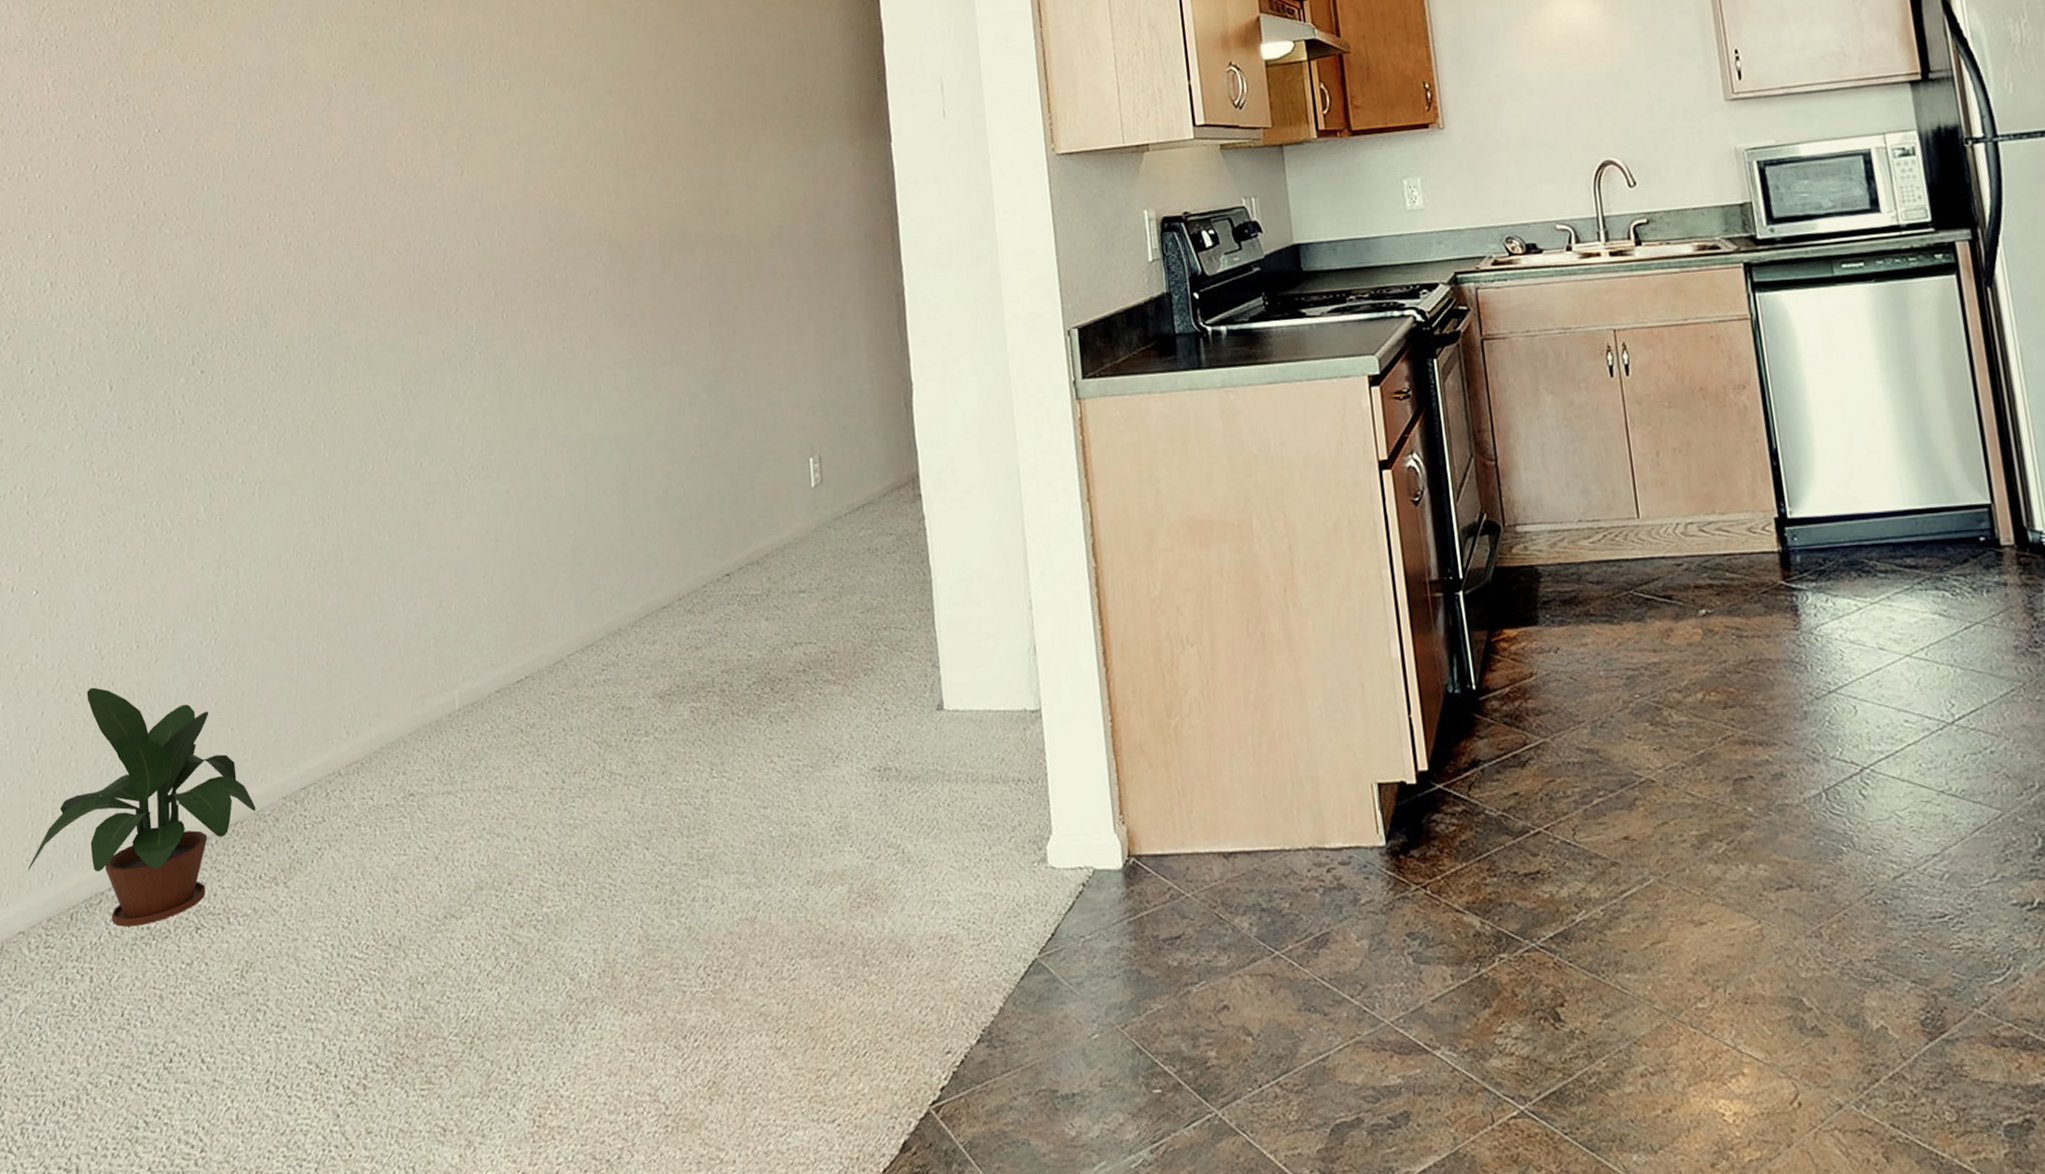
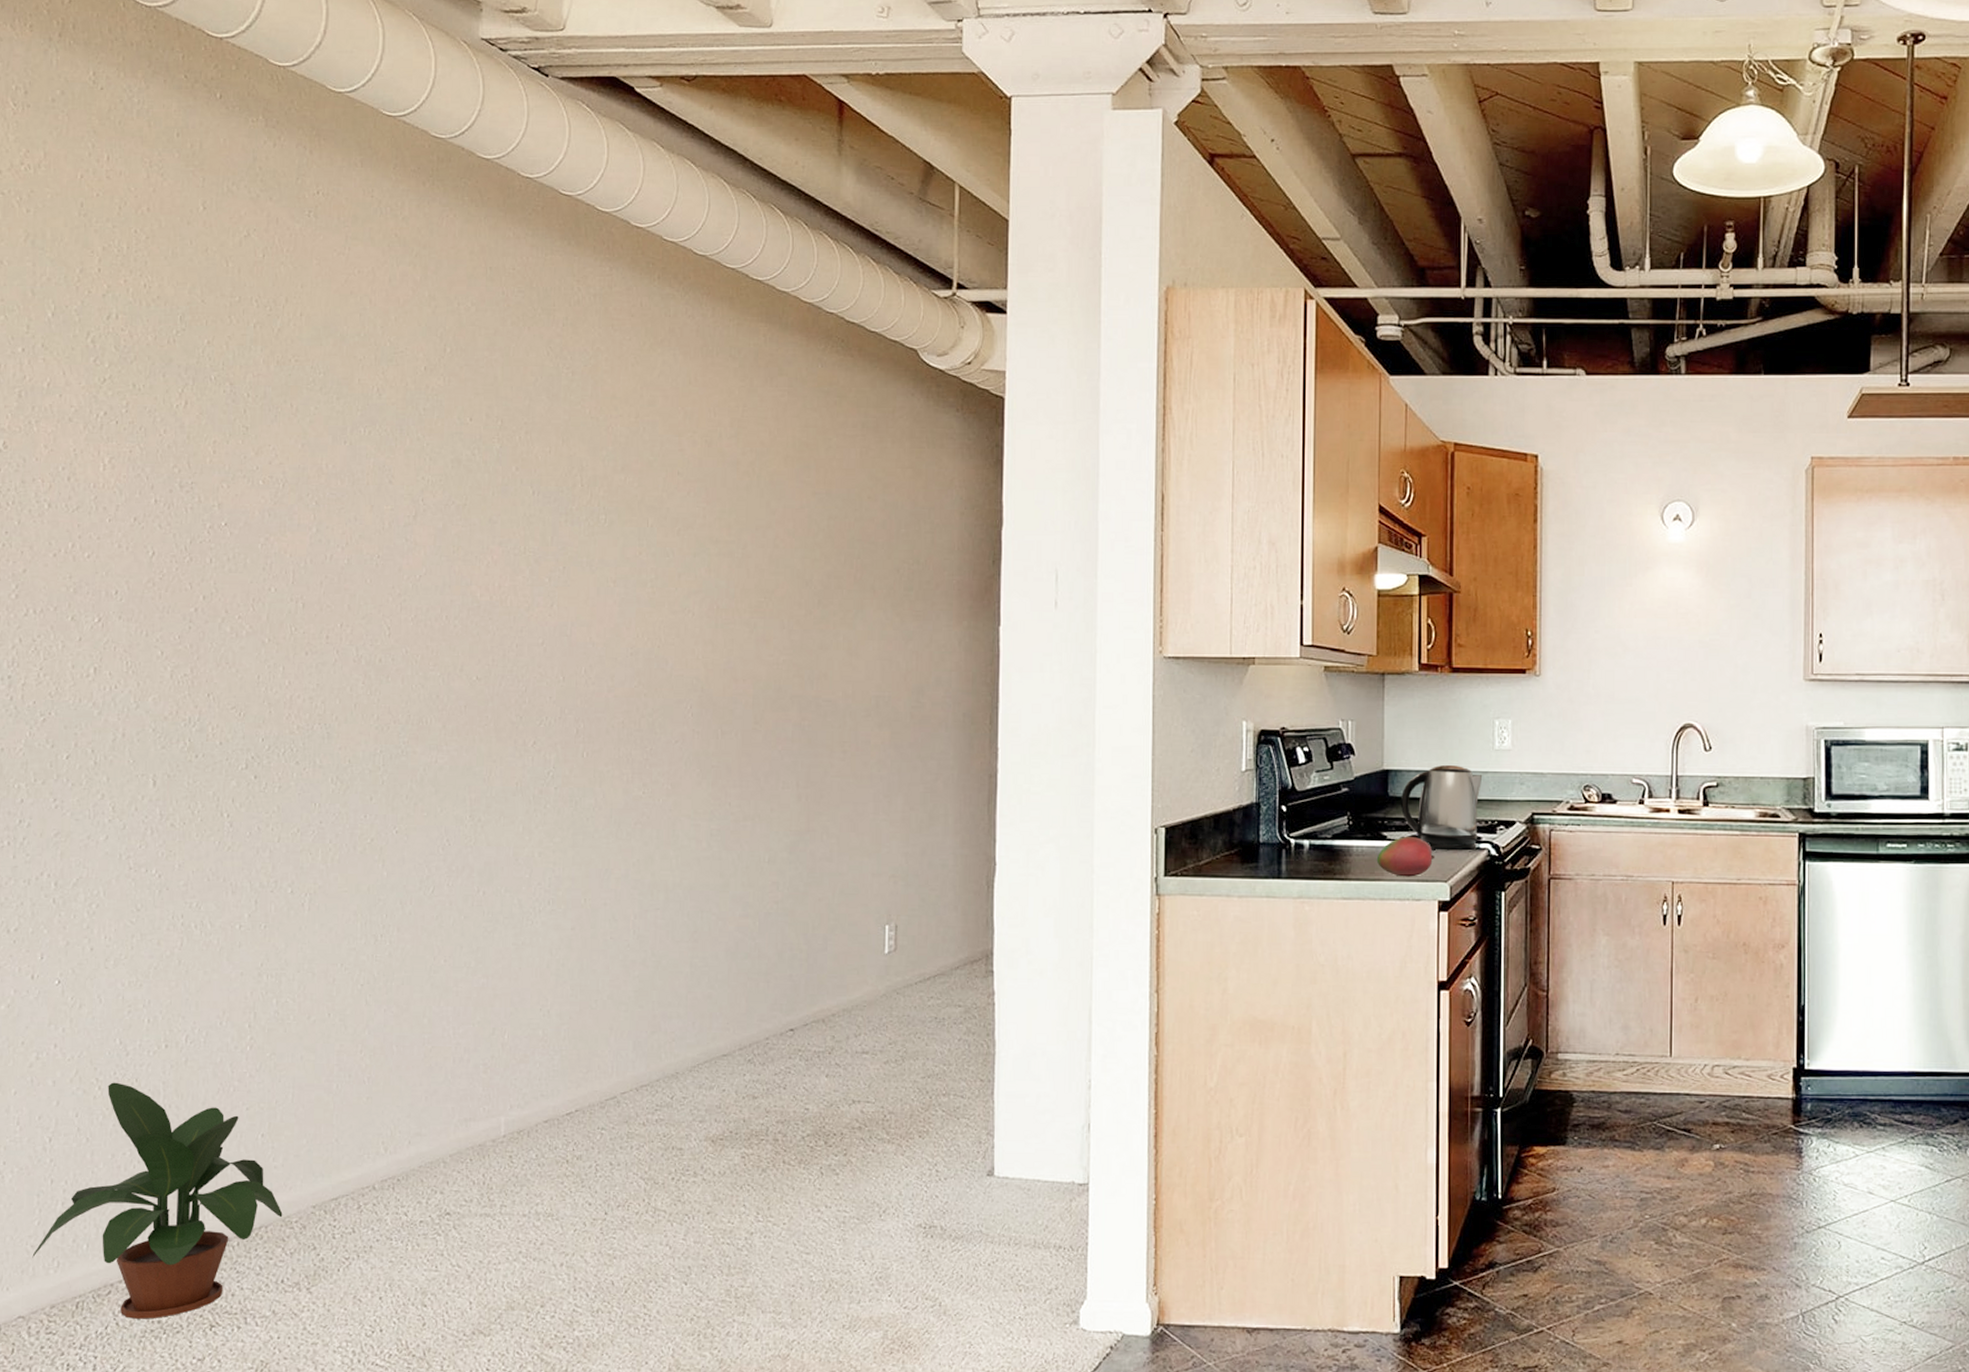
fruit: none [1298,311,1359,354] -> present [1376,837,1435,877]
kettle: none [1315,231,1402,325] -> present [1400,764,1483,853]

